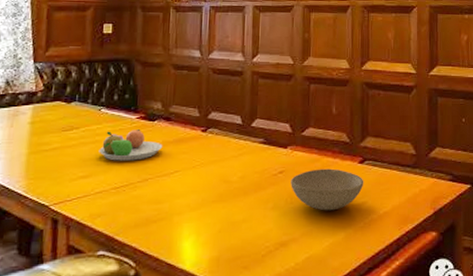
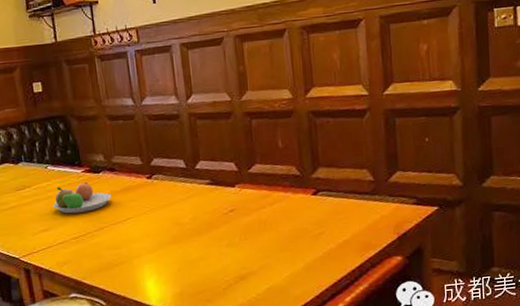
bowl: present [291,168,364,211] -> none [243,203,320,244]

